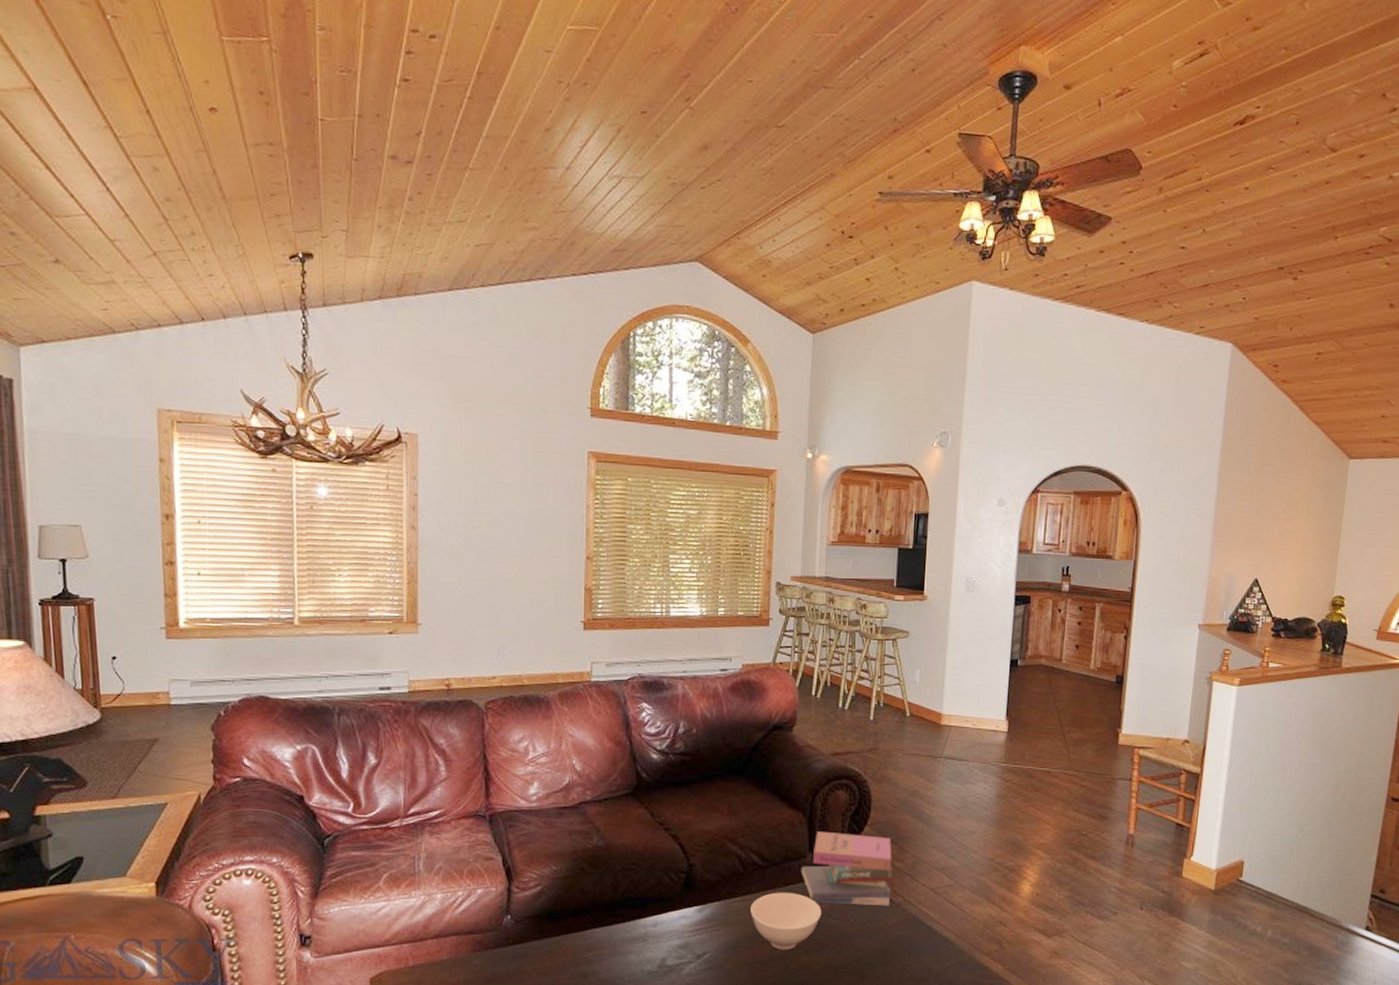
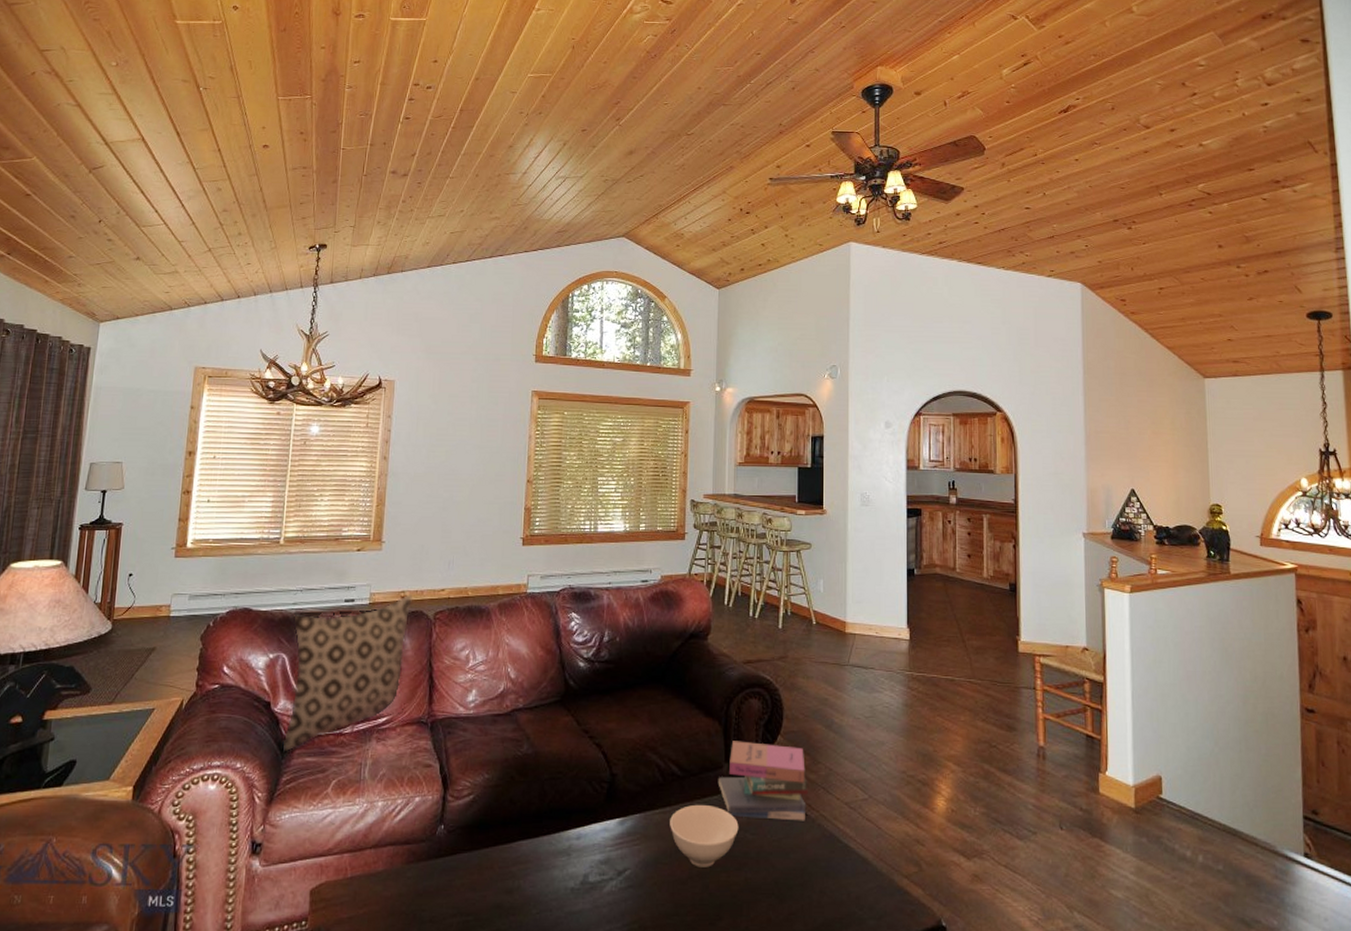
pillow: none [321,682,460,847] -> present [283,594,413,752]

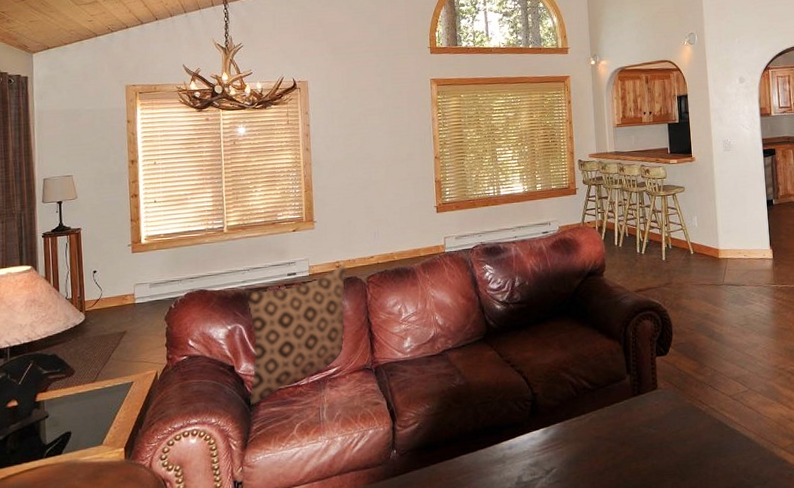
bowl: present [670,804,739,868] -> none [585,409,643,460]
books: present [717,741,808,821] -> none [622,355,698,417]

